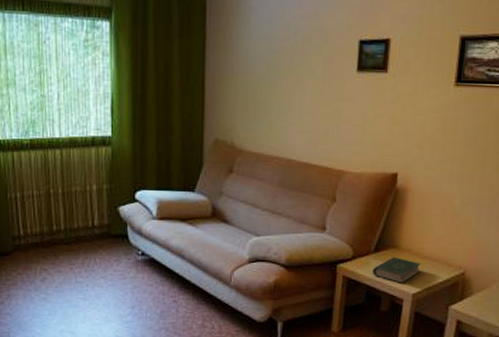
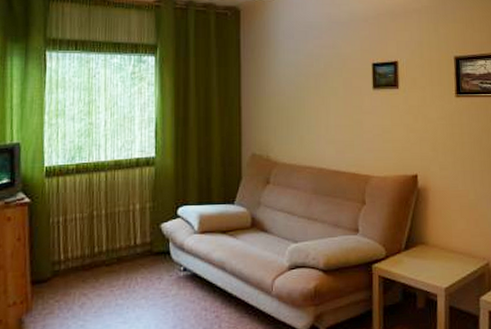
book: present [373,257,421,283] -> none [406,253,449,278]

